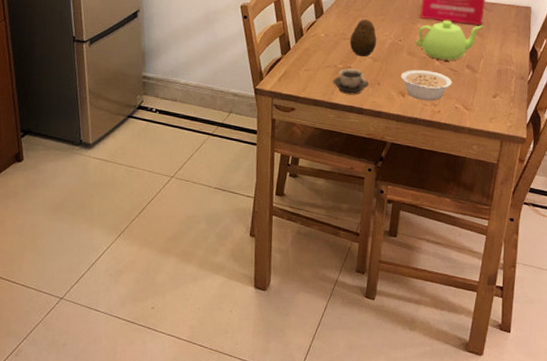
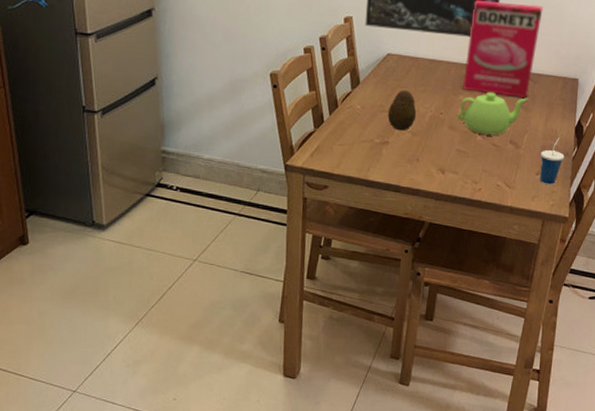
cup: present [333,68,369,95] -> none [369,143,408,172]
legume: present [400,69,452,101] -> none [440,144,494,179]
cup: none [497,62,520,108] -> present [540,138,565,186]

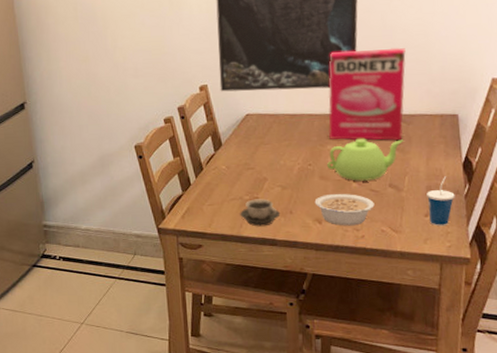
cup: none [369,143,408,172] -> present [240,199,281,227]
fruit: present [387,90,417,131] -> none [253,146,284,186]
legume: none [440,144,494,179] -> present [314,193,375,226]

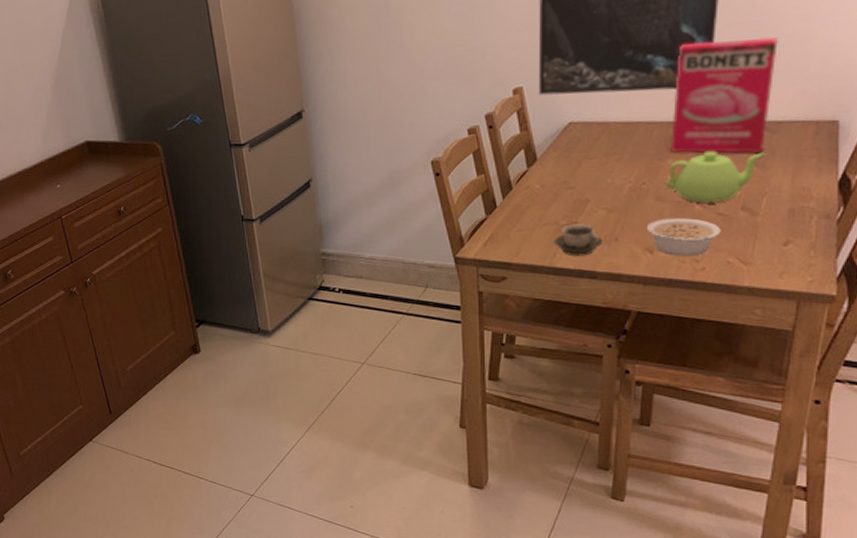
cup: present [427,176,455,227] -> none [788,197,824,258]

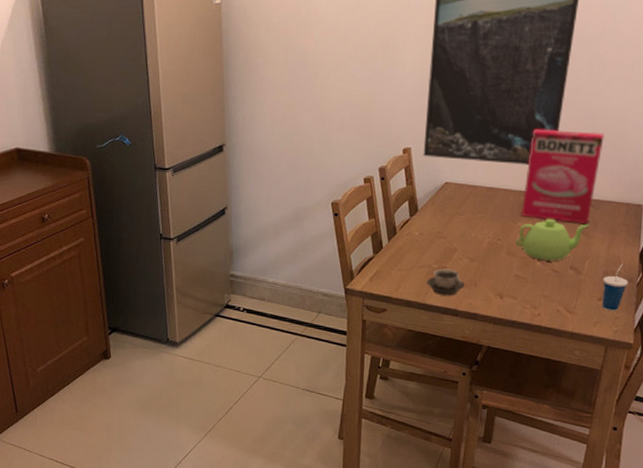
legume: present [646,217,721,257] -> none [499,270,554,304]
cup: none [788,197,824,258] -> present [602,263,628,312]

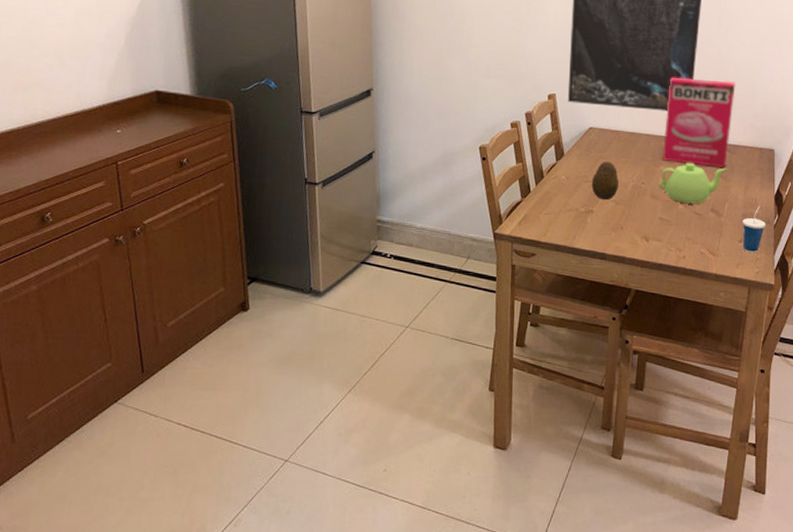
cup: present [427,268,465,297] -> none [574,212,612,240]
fruit: none [445,217,475,257] -> present [591,161,619,200]

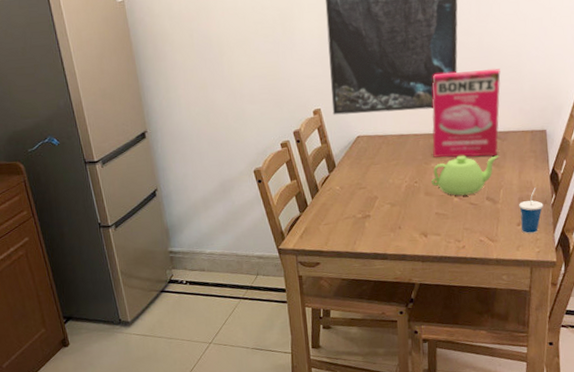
fruit: present [591,161,619,200] -> none [365,166,393,204]

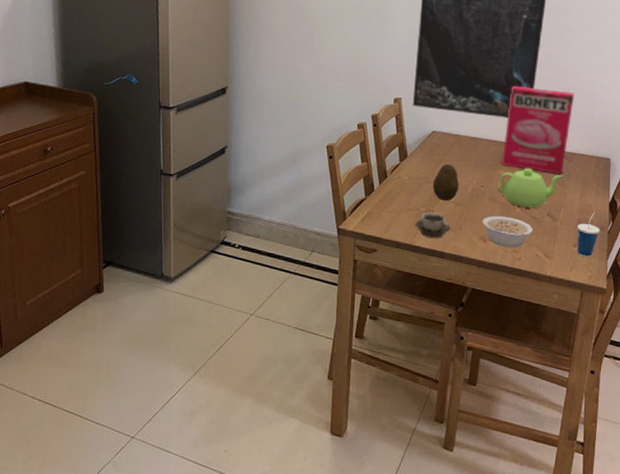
cup: none [353,216,390,243] -> present [415,211,451,239]
fruit: none [365,166,393,204] -> present [432,163,460,201]
legume: none [420,208,474,238] -> present [482,215,533,248]

